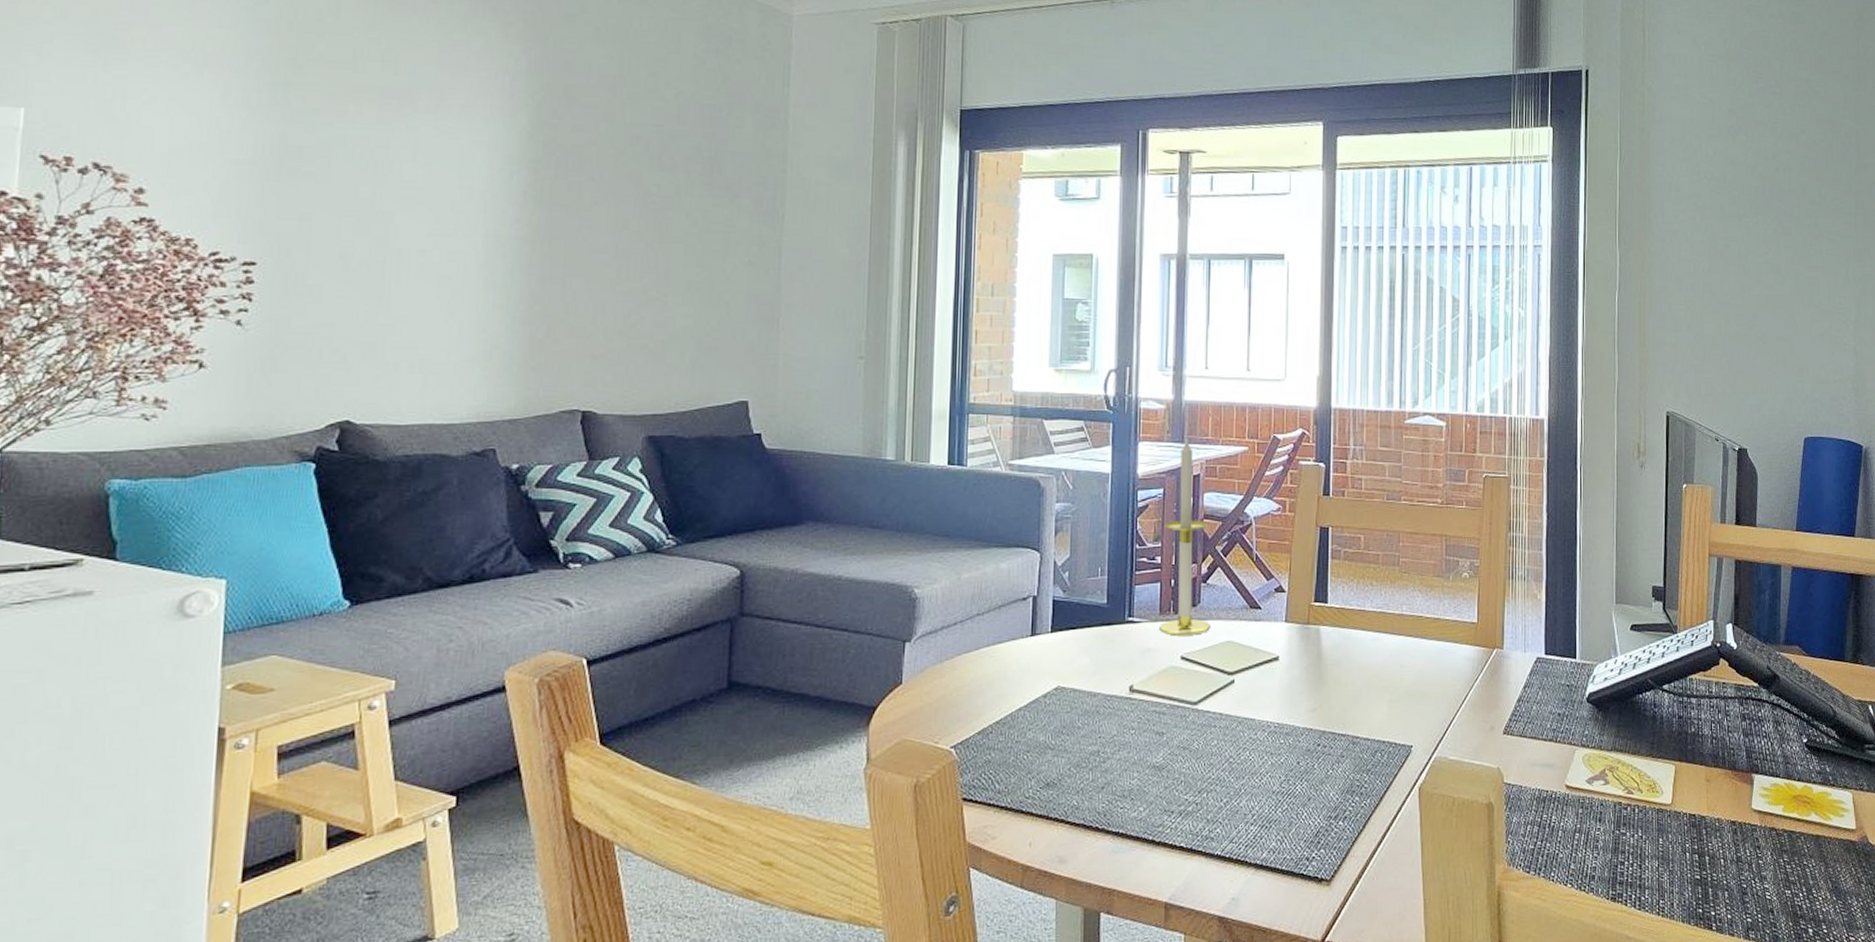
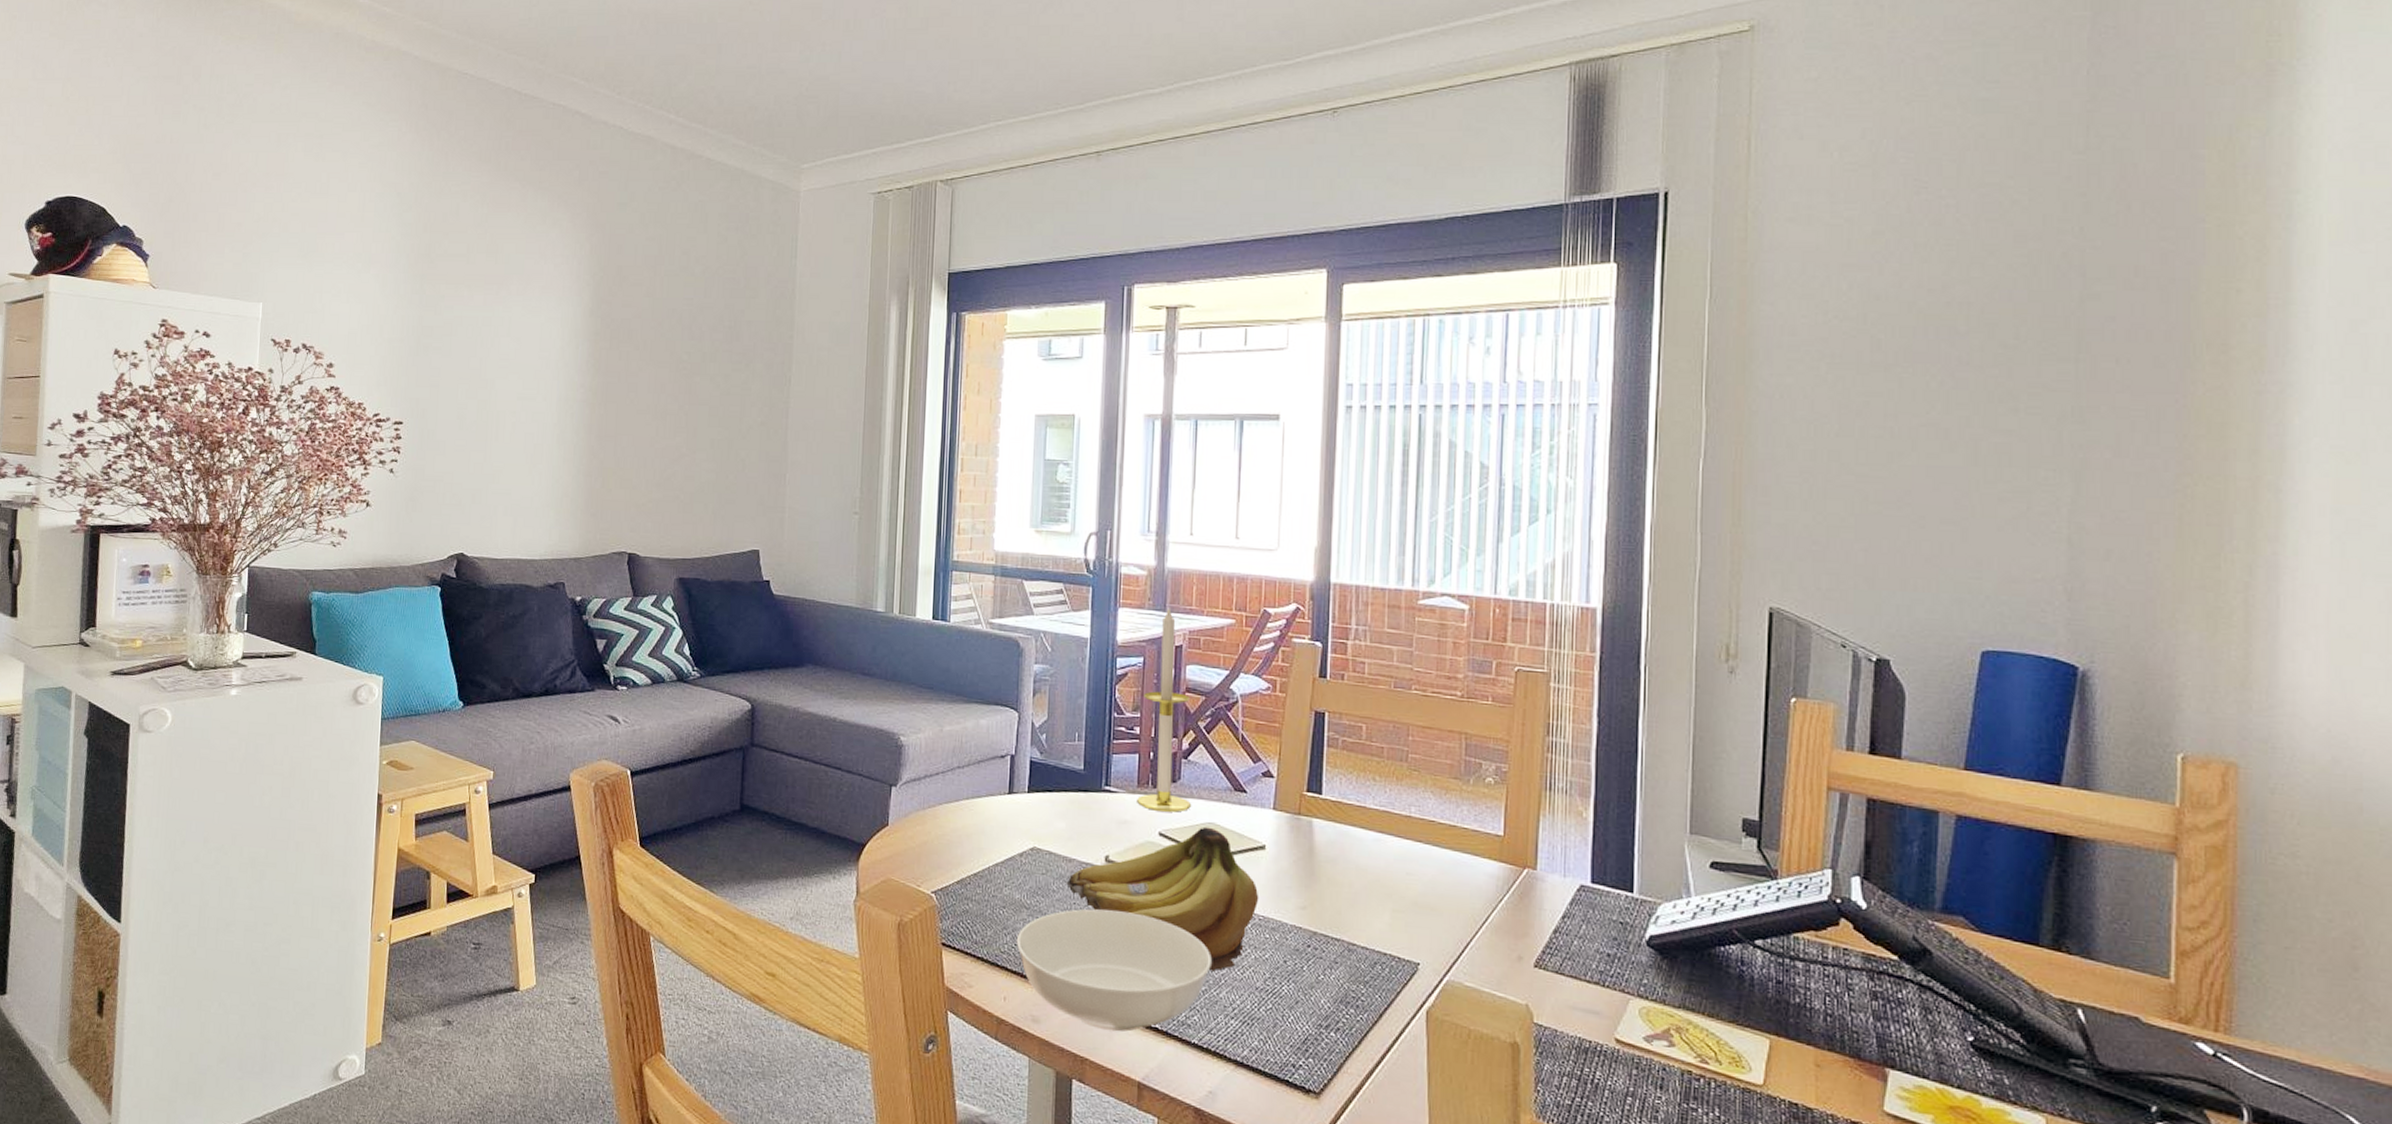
bowl: none [1041,738,1232,858] -> present [1016,908,1212,1032]
fruit: none [1091,645,1274,783] -> present [1066,826,1259,972]

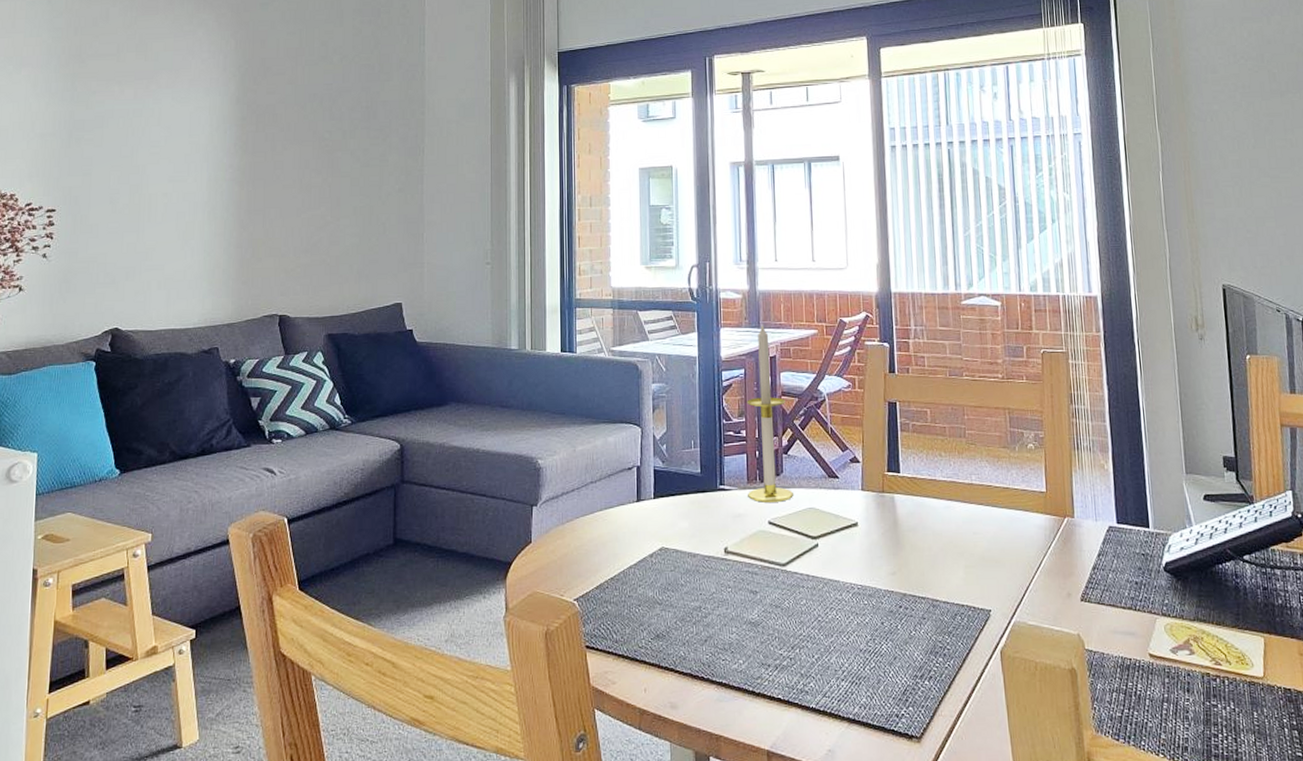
bowl: present [1016,908,1212,1032] -> none [652,596,821,707]
fruit: present [1066,826,1259,972] -> none [692,512,857,640]

